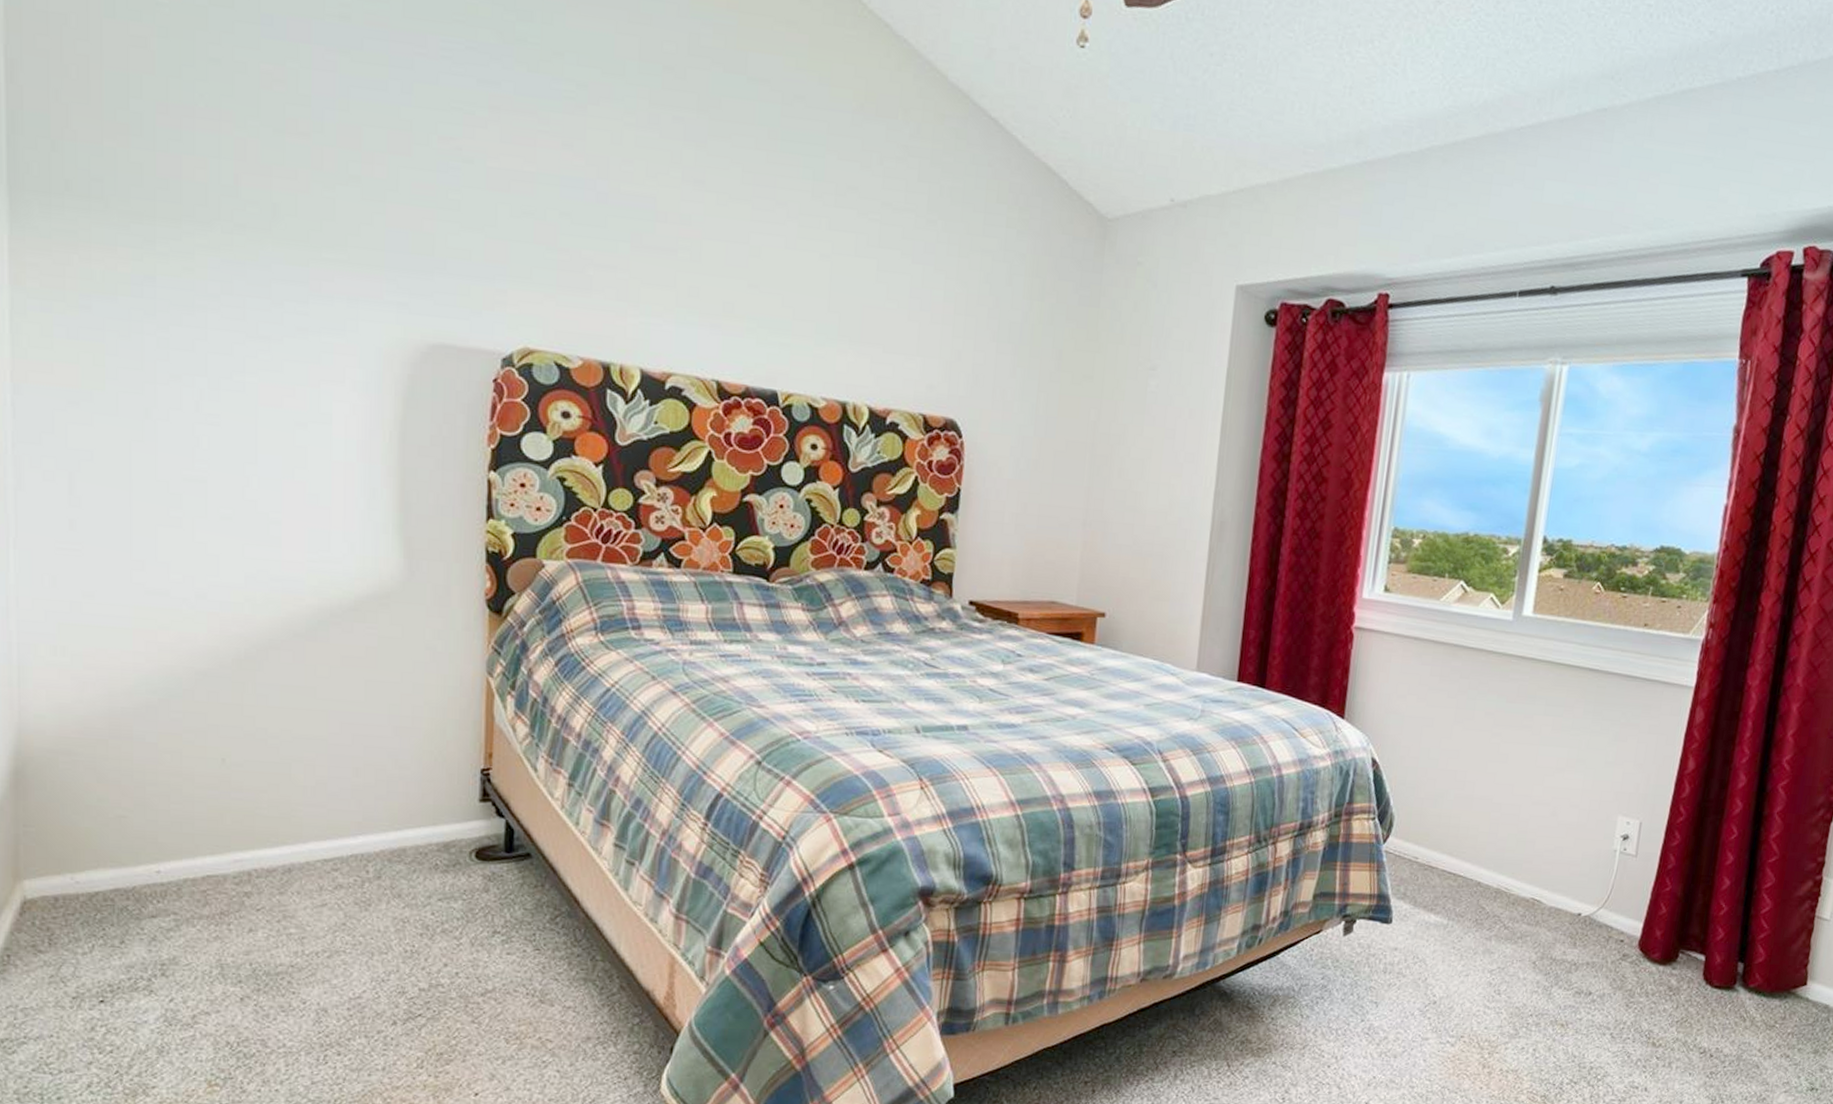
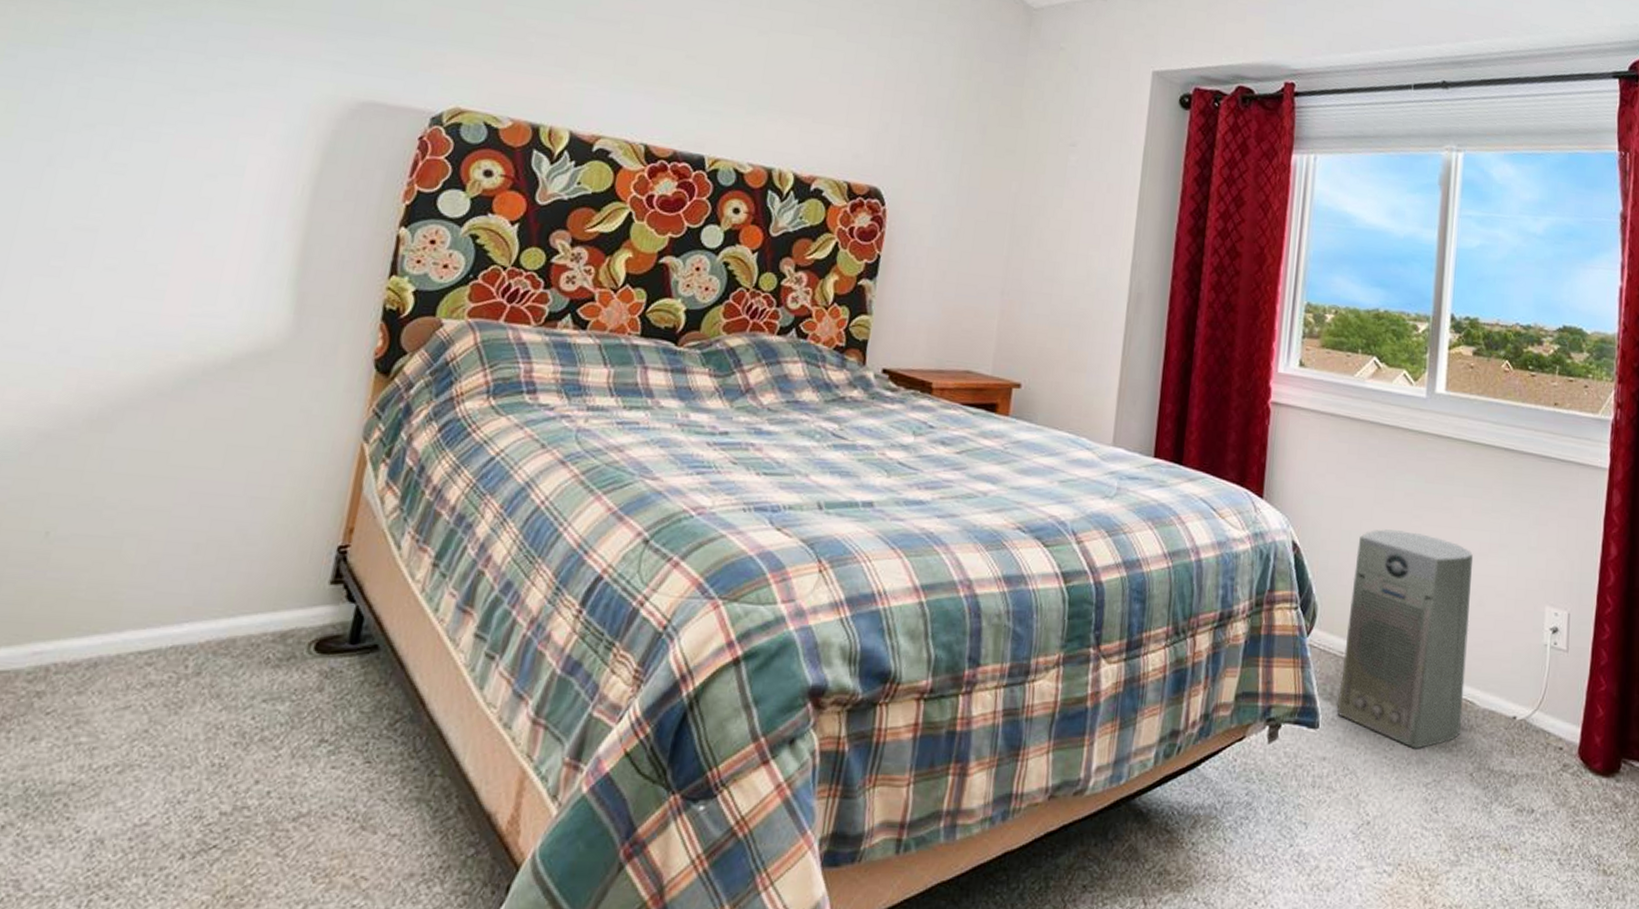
air purifier: none [1410,746,1550,941] -> present [1337,529,1473,749]

